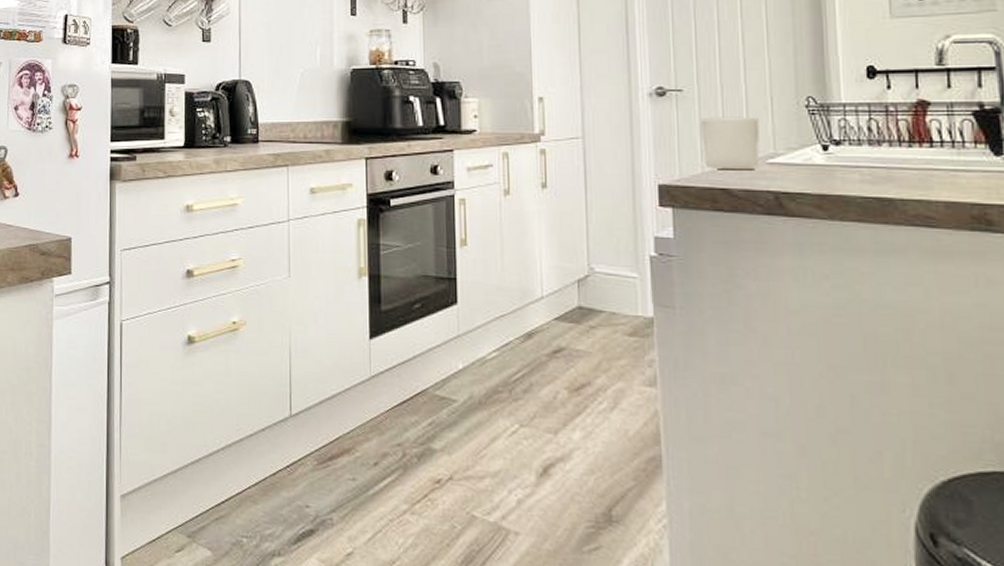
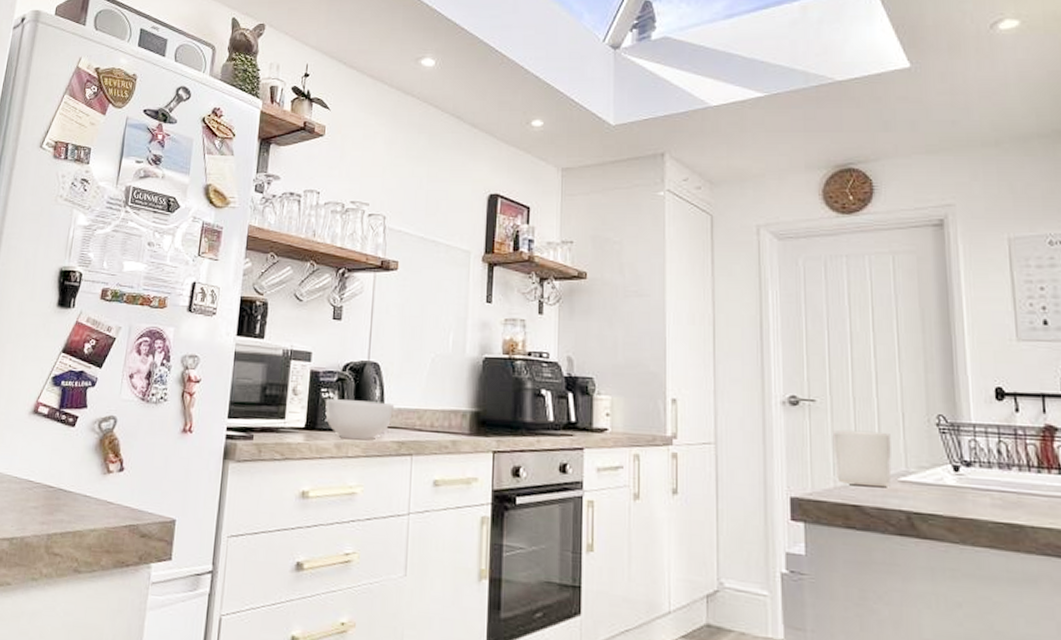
bowl: none [201,118,268,155] -> present [325,399,395,441]

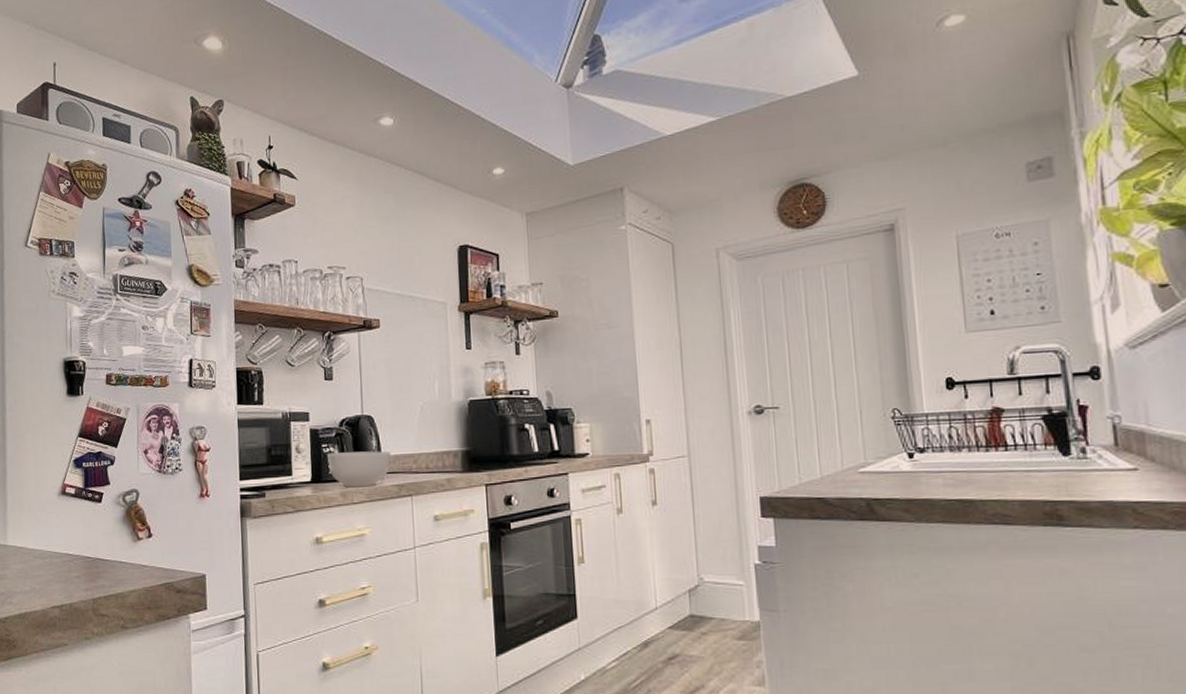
mug: present [832,429,892,488] -> none [795,429,852,481]

